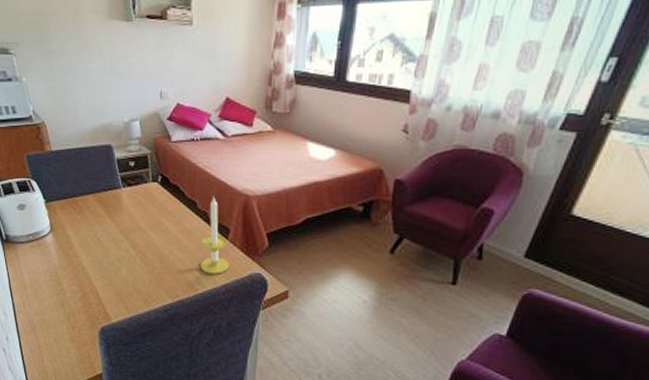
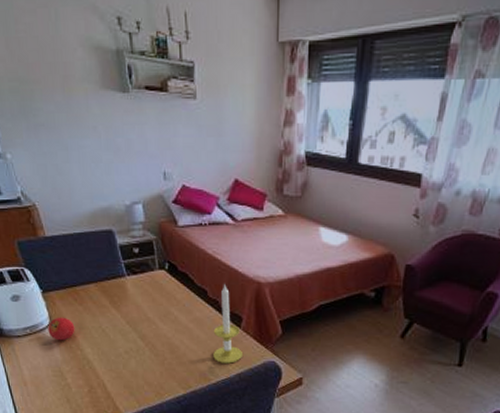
fruit: none [48,225,73,248] -> present [48,317,75,341]

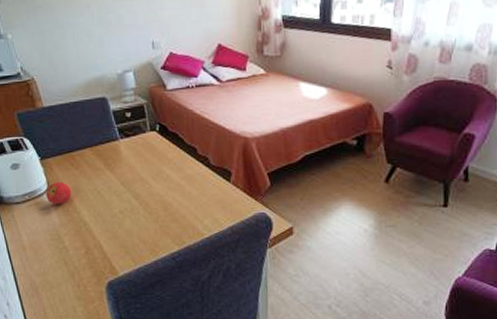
candle: present [213,285,242,364] -> none [204,142,233,218]

